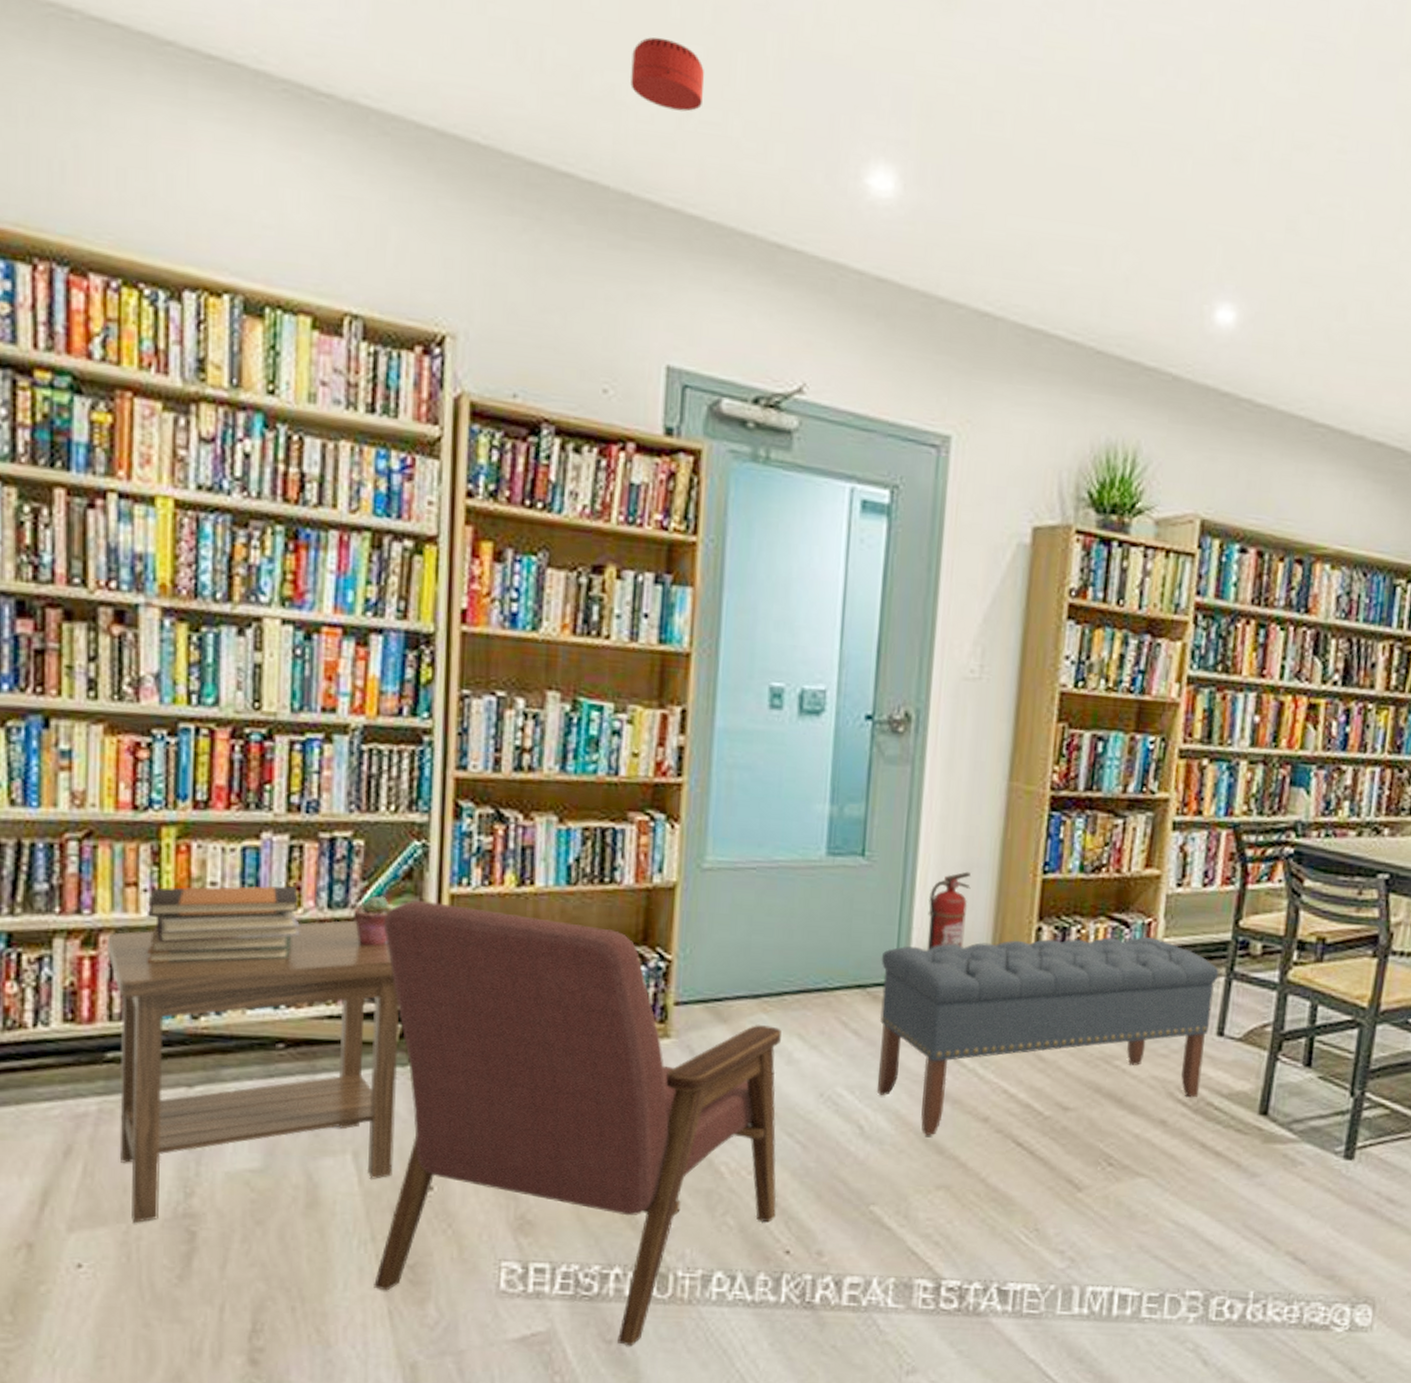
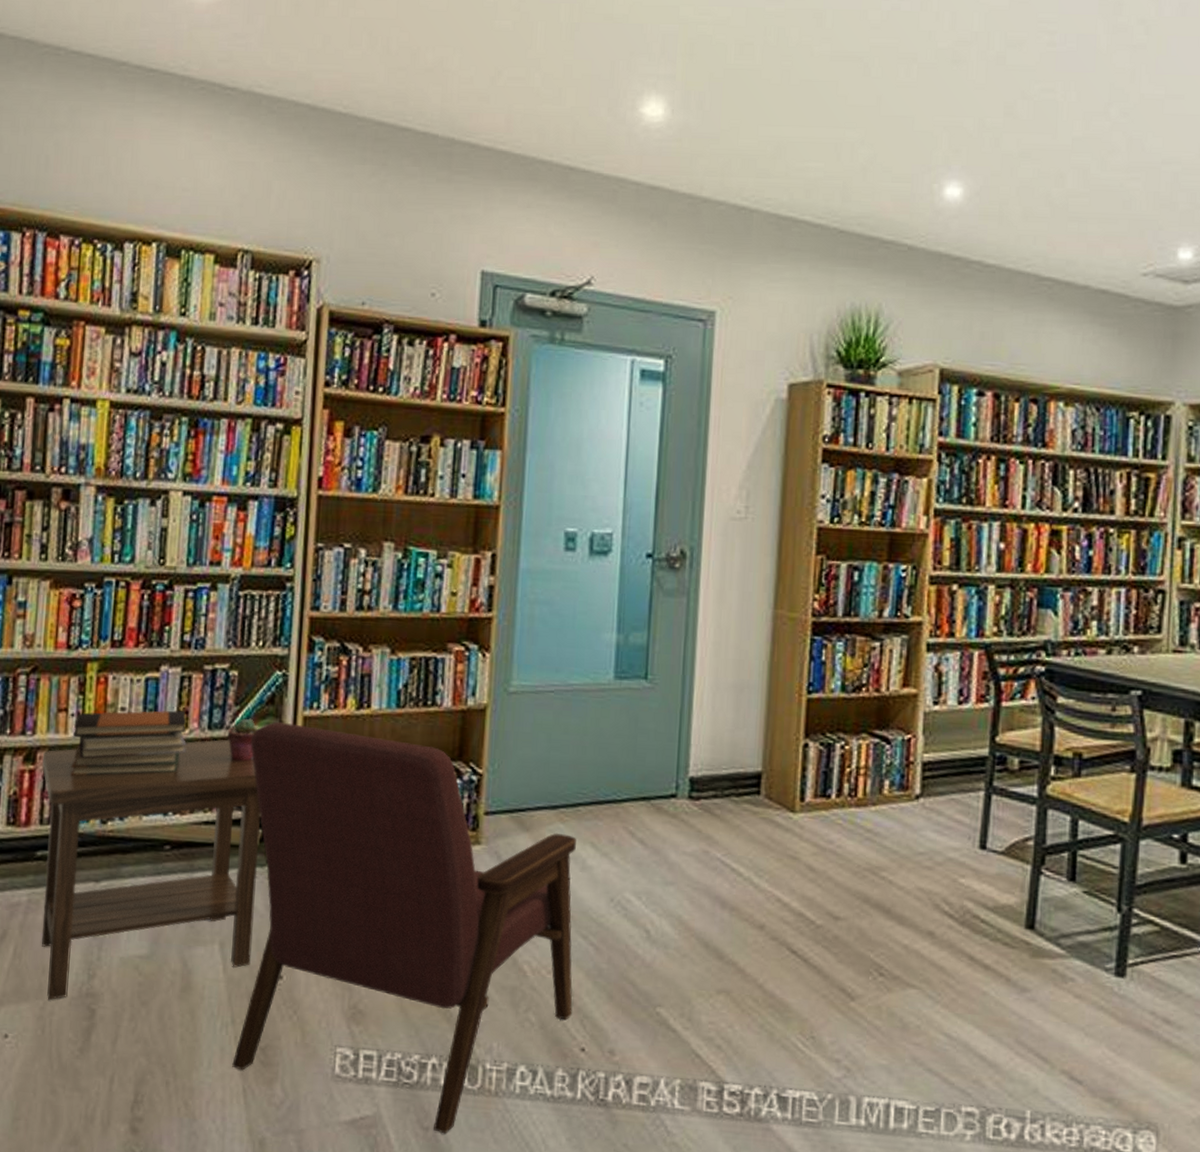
smoke detector: present [630,37,704,112] -> none [455,18,512,72]
bench: present [876,937,1219,1136] -> none [661,752,978,942]
fire extinguisher: present [926,871,971,951] -> none [704,692,742,766]

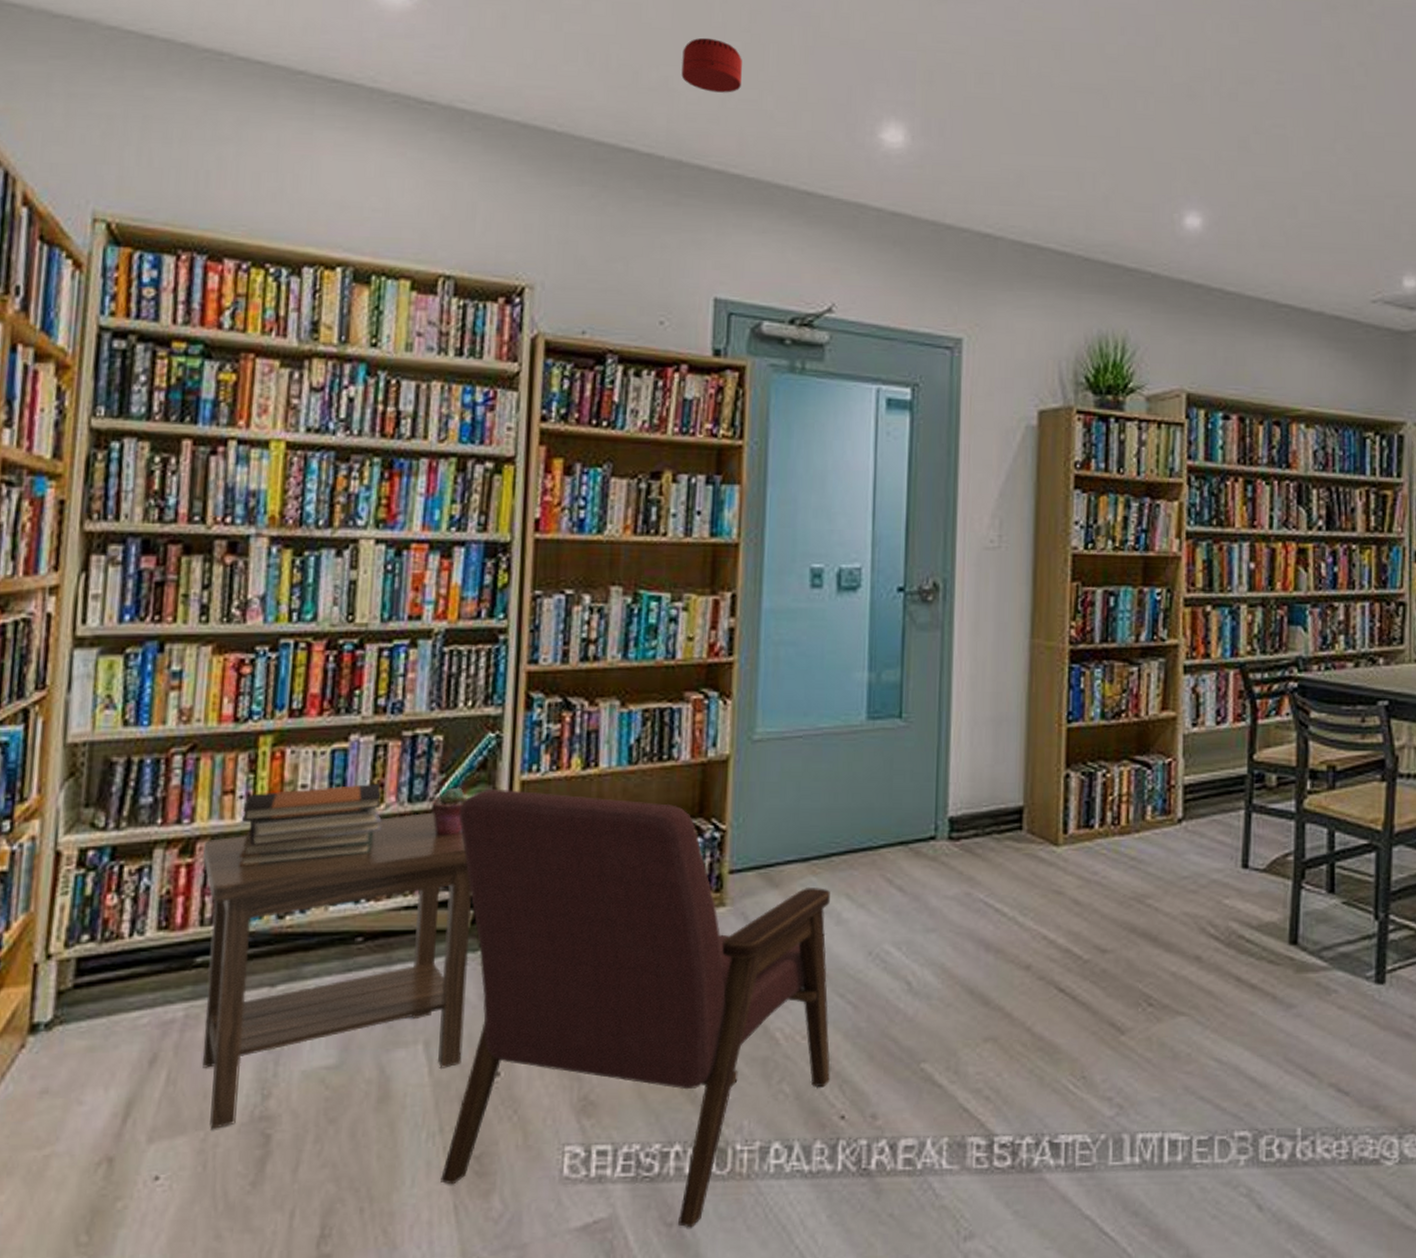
smoke detector: none [455,18,512,72] -> present [681,37,742,93]

